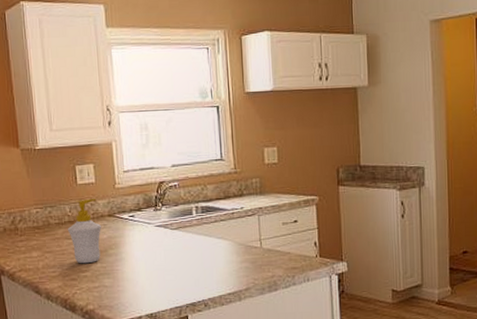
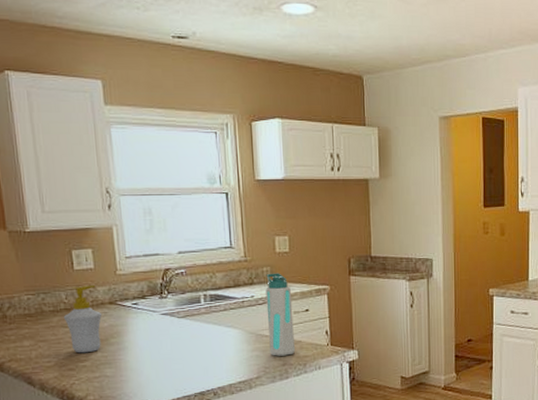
water bottle: none [255,184,285,268] -> present [265,273,296,356]

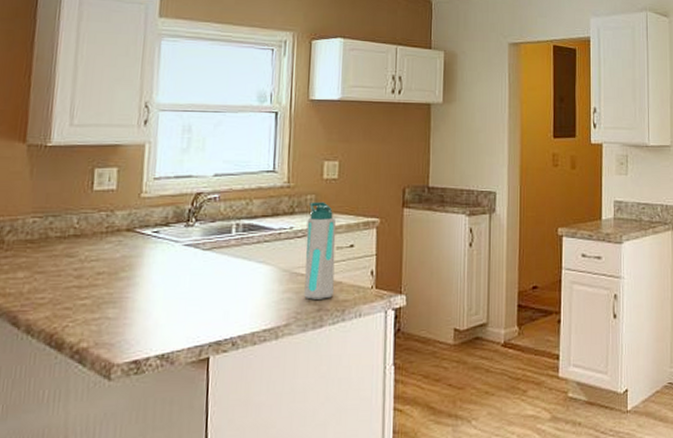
soap bottle: present [63,284,103,353] -> none [70,208,117,289]

